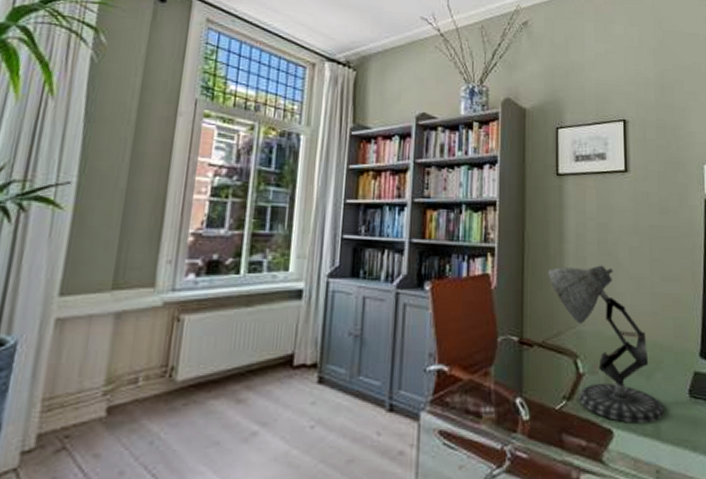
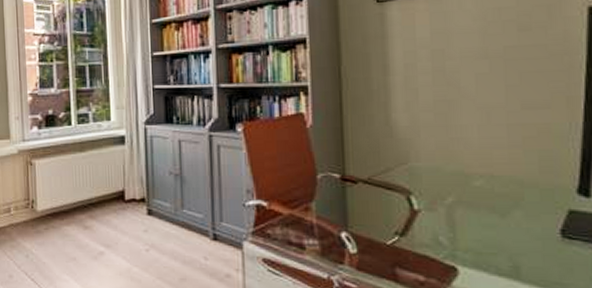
desk lamp: present [548,265,664,423] -> none [371,96,525,262]

